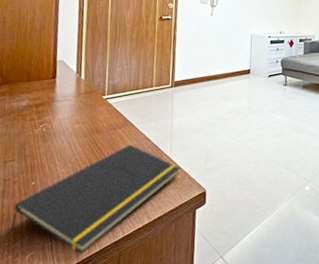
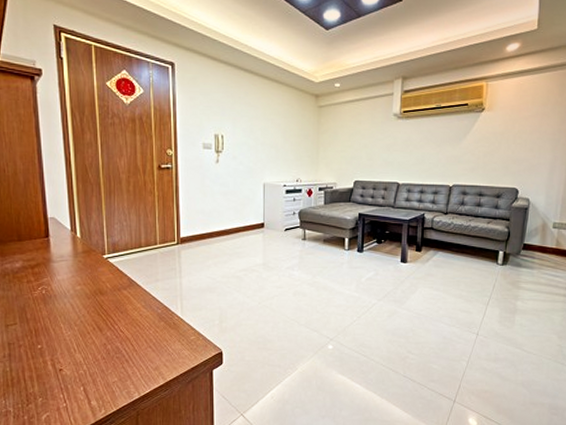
notepad: present [10,144,181,254] -> none [22,305,194,414]

